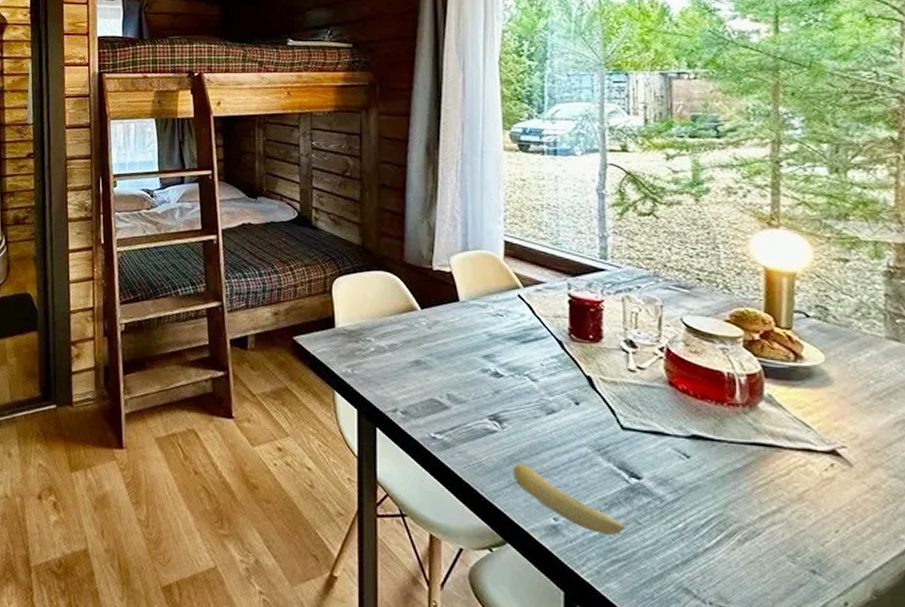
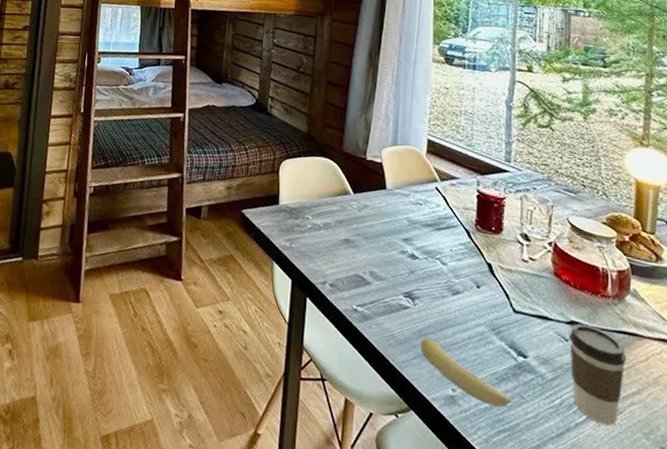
coffee cup: none [691,437,764,549] -> present [569,323,627,426]

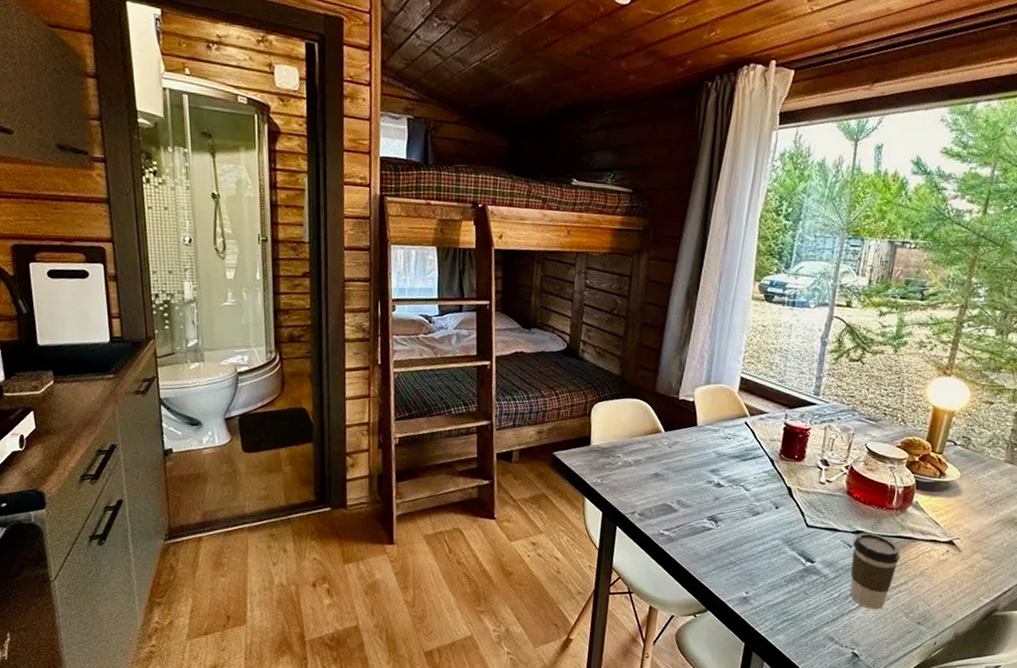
fruit: present [420,337,511,408] -> none [720,552,797,603]

